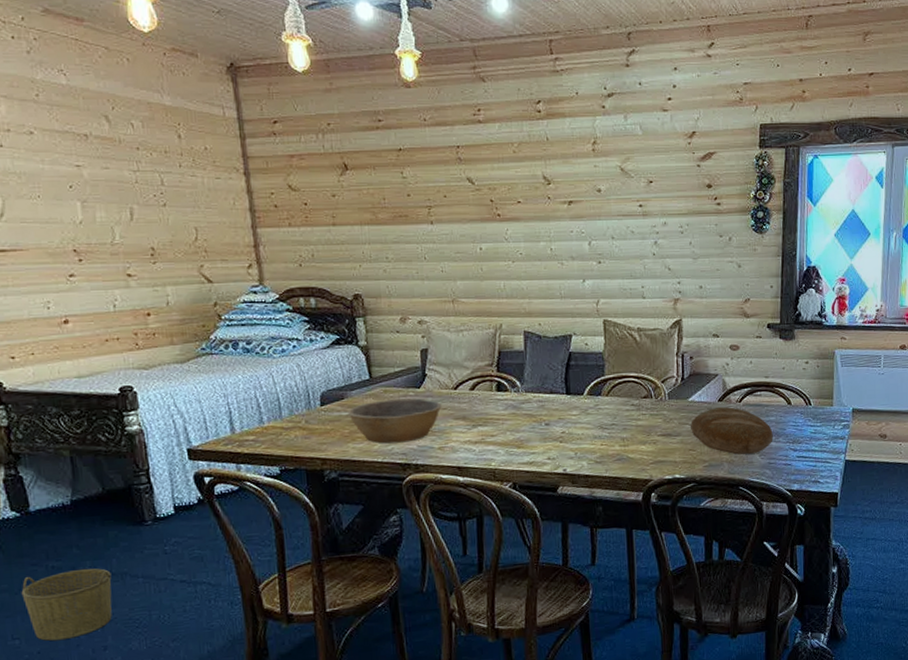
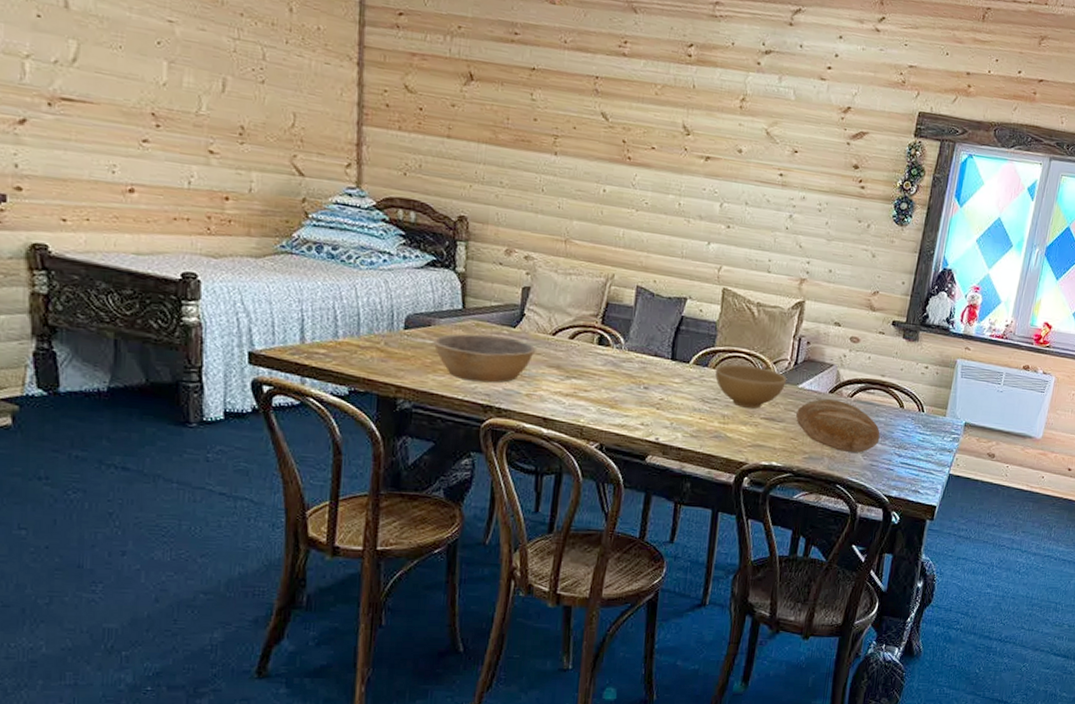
basket: present [21,568,112,641] -> none [36,463,142,538]
bowl: none [608,387,677,428] -> present [715,364,787,409]

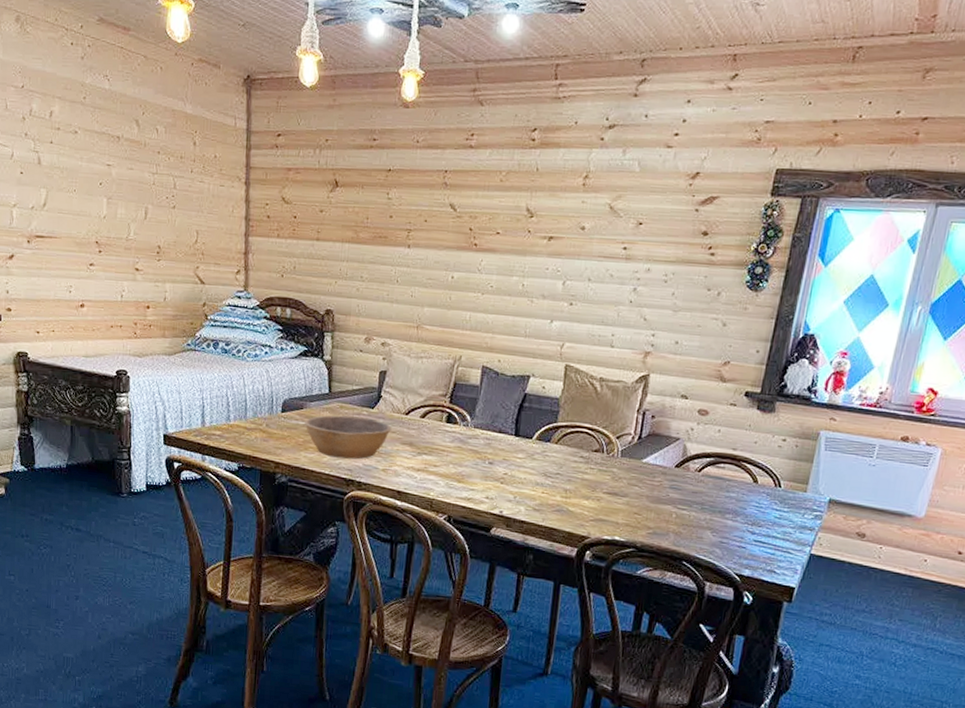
bowl: present [715,364,787,409] -> none [557,439,631,483]
bread: present [796,399,880,453] -> none [640,473,731,529]

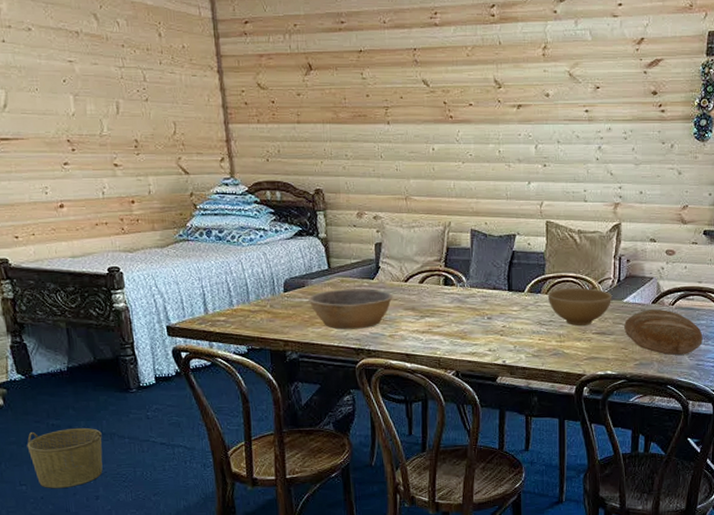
basket: none [20,524,90,584] -> present [27,427,103,489]
bowl: none [557,439,631,483] -> present [547,287,613,326]
bread: none [640,473,731,529] -> present [624,309,703,355]

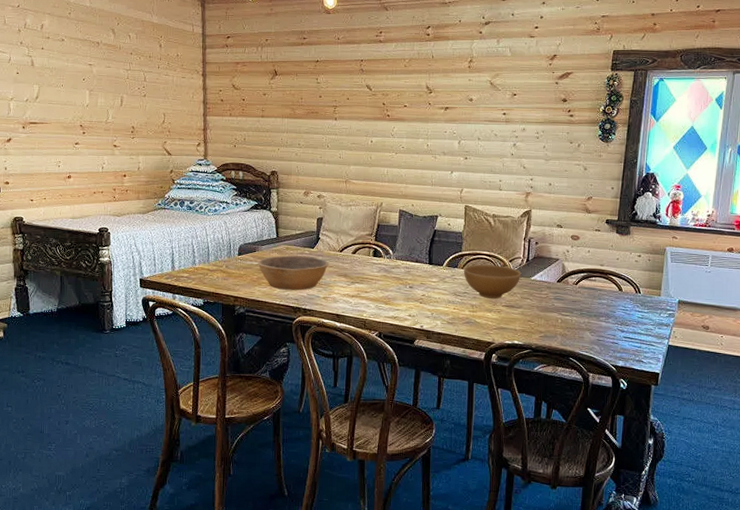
basket: present [27,427,103,489] -> none [17,360,77,412]
bread: present [624,309,703,355] -> none [531,287,604,330]

